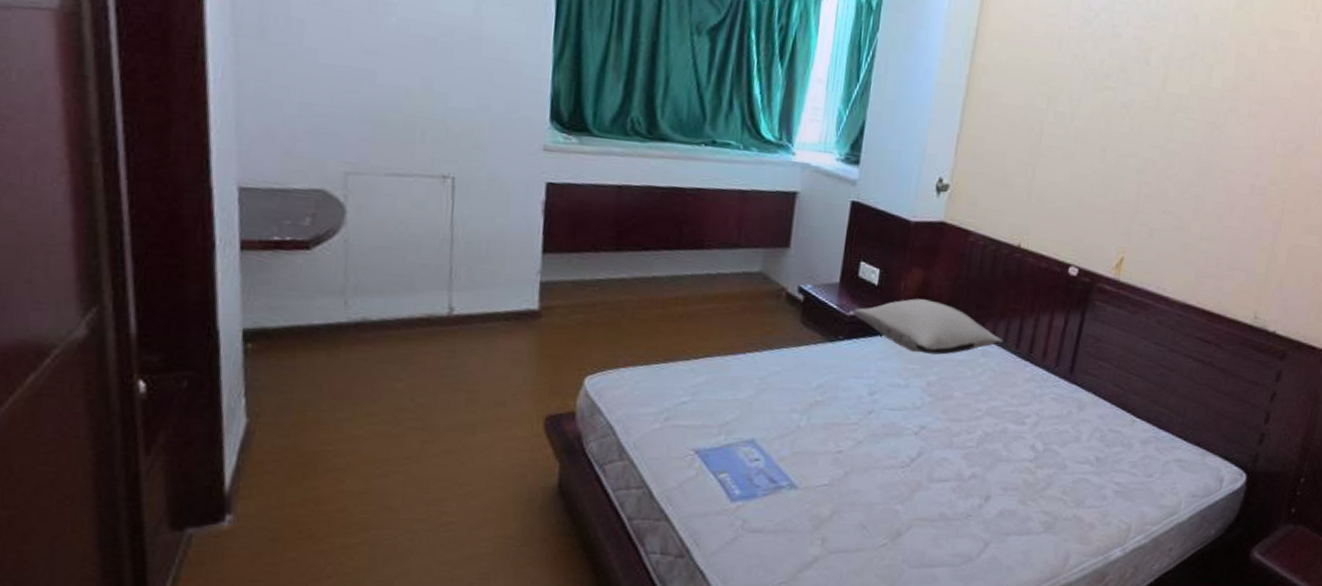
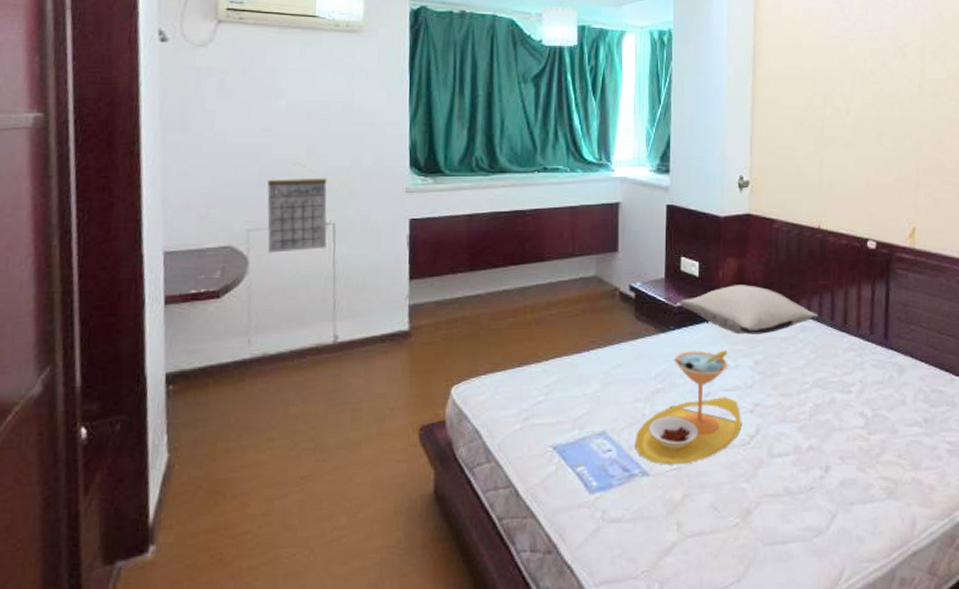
calendar: none [370,98,447,206] -> present [267,162,327,253]
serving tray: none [785,364,904,481] -> present [634,350,741,465]

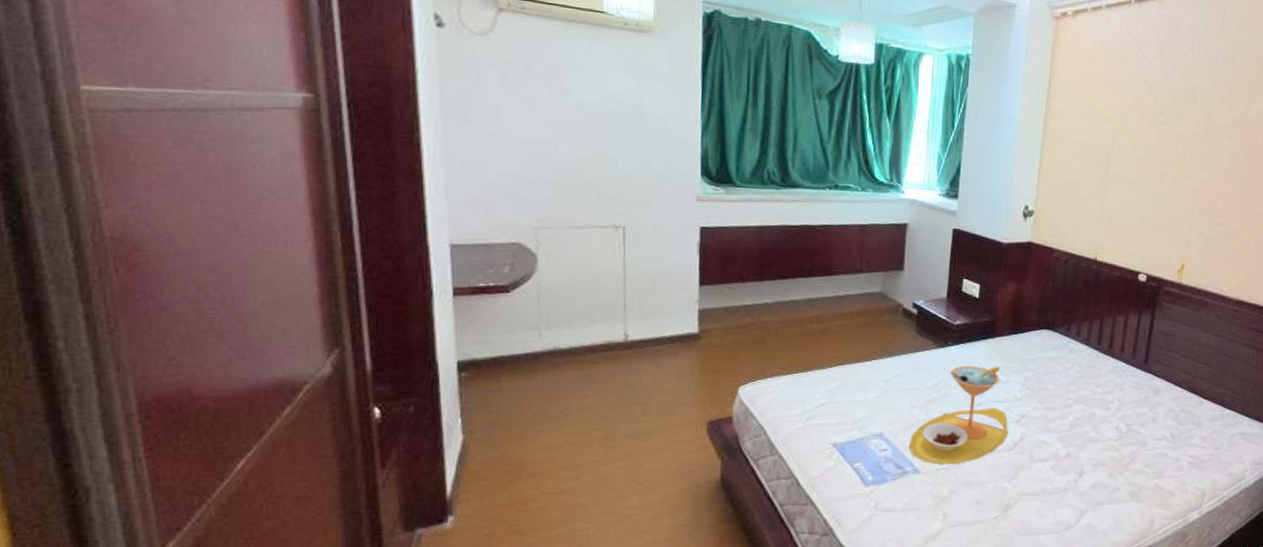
calendar: present [267,162,327,253] -> none [555,164,617,252]
pillow: present [679,285,819,335] -> none [958,307,1087,354]

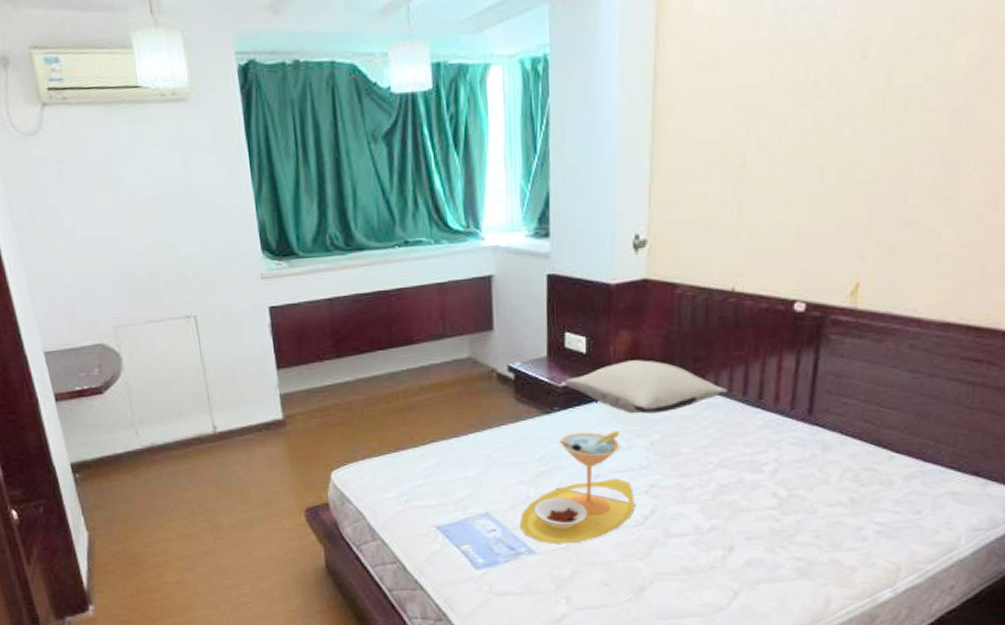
pillow: none [958,307,1087,354] -> present [564,360,728,414]

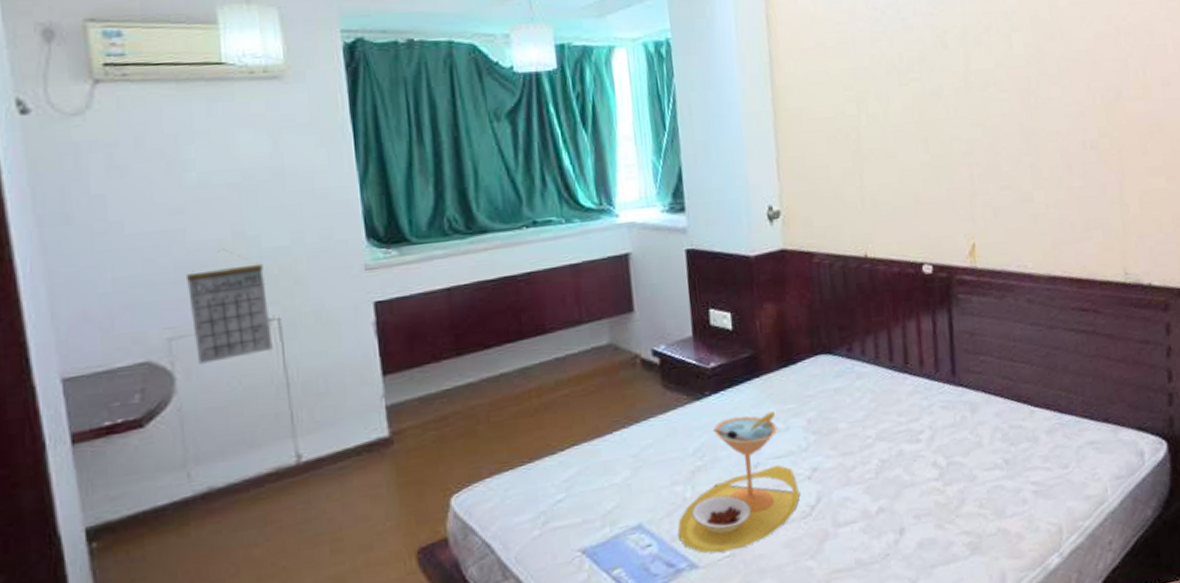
calendar: none [124,254,192,349] -> present [187,248,273,364]
pillow: present [564,360,728,414] -> none [713,332,876,392]

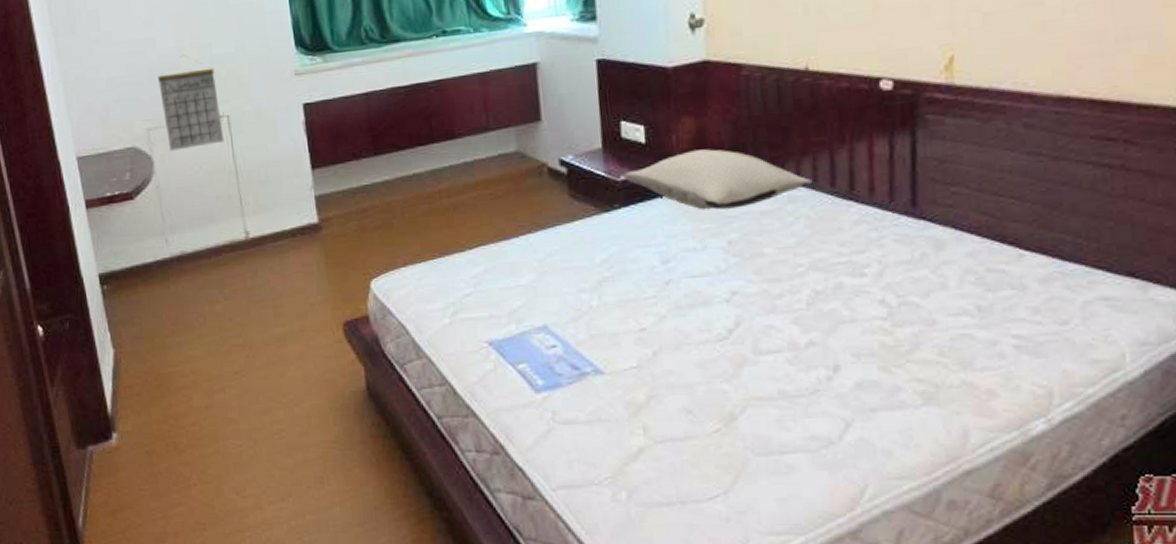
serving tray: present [677,411,800,553] -> none [582,229,716,363]
pillow: none [713,332,876,392] -> present [623,149,813,210]

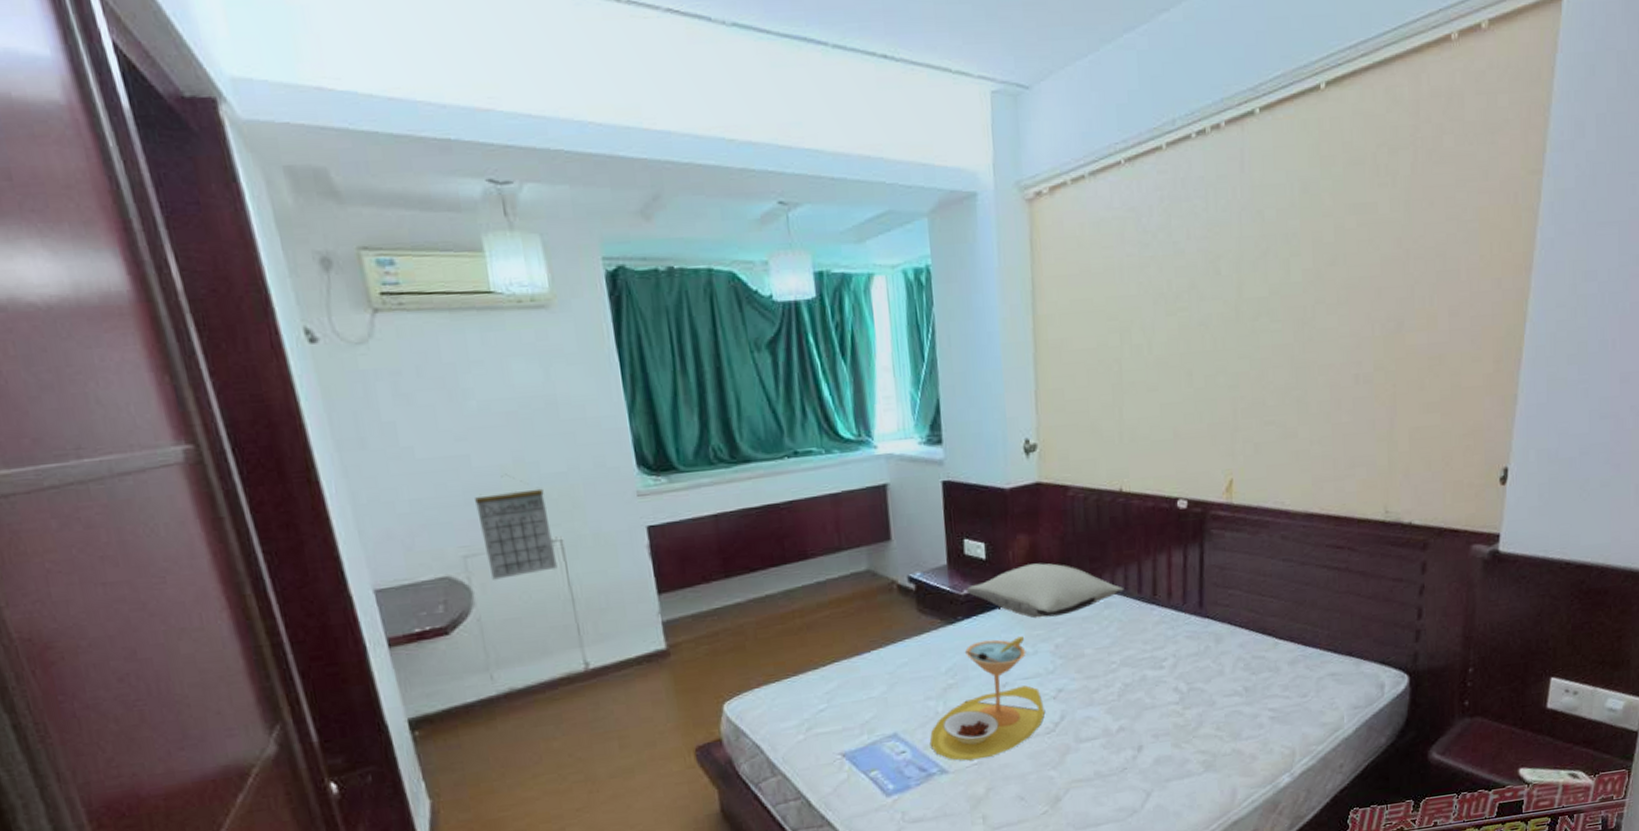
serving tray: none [582,229,716,363] -> present [929,636,1045,761]

